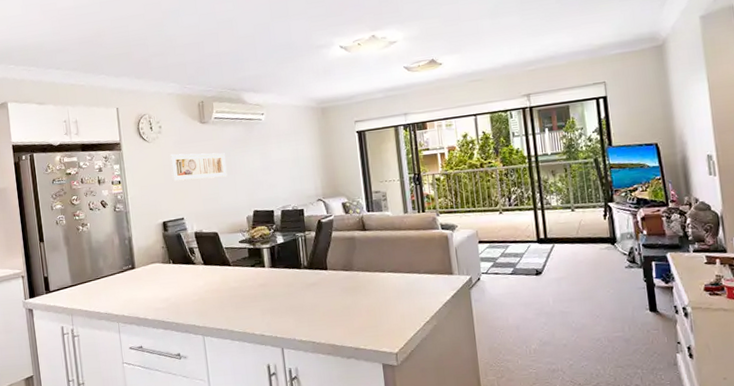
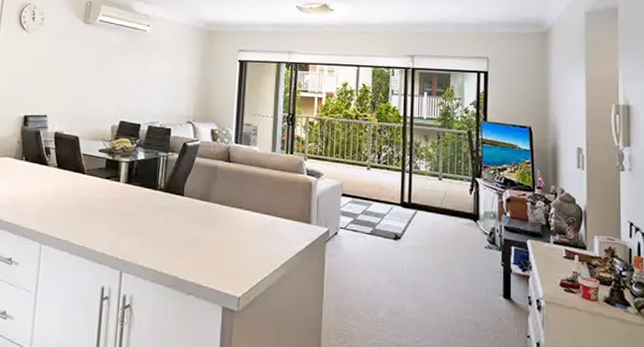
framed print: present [170,152,228,182] -> none [43,48,103,81]

